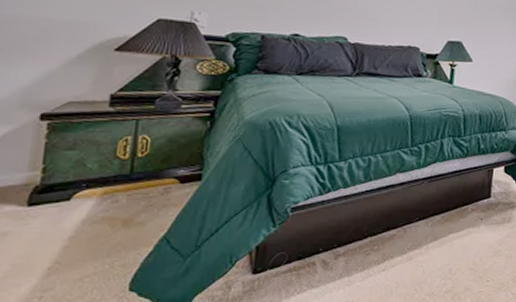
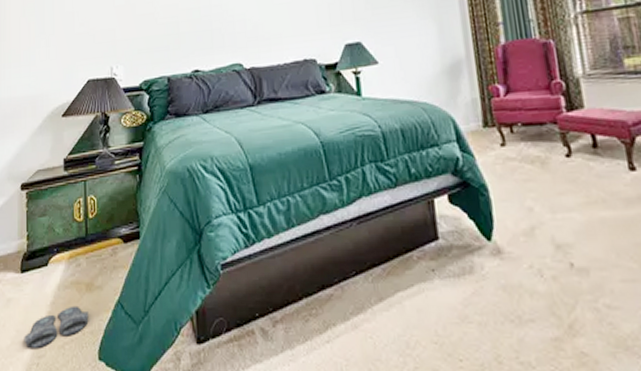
slippers: none [22,240,122,283] -> present [24,305,89,350]

